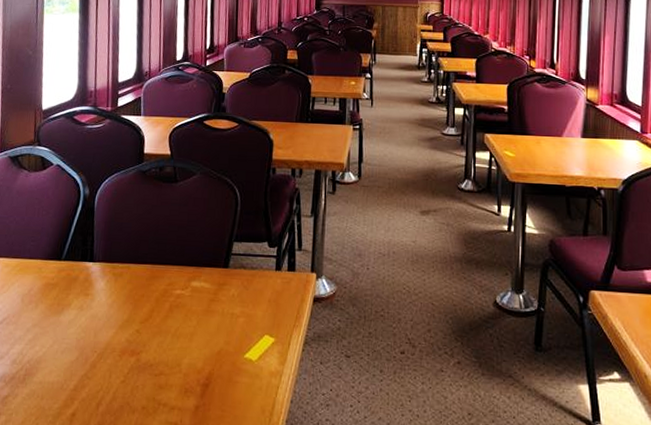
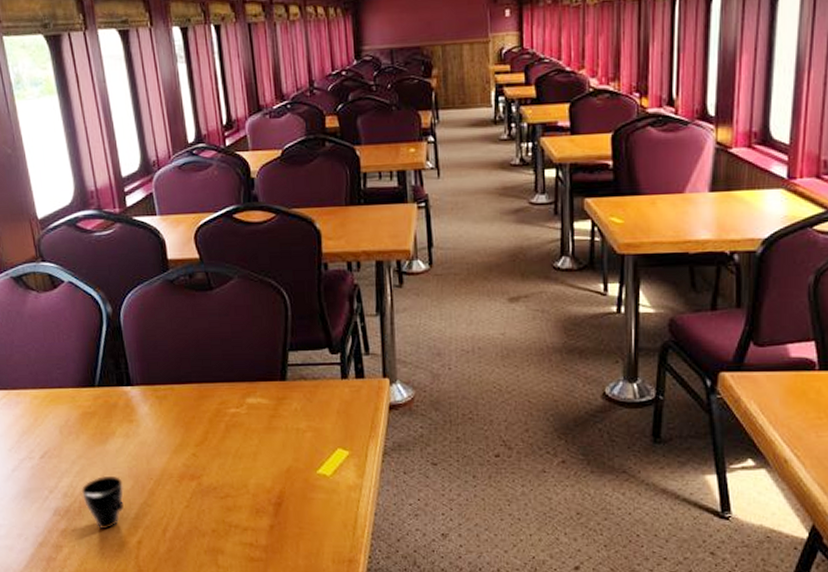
cup: none [29,345,69,399] -> present [81,475,124,529]

